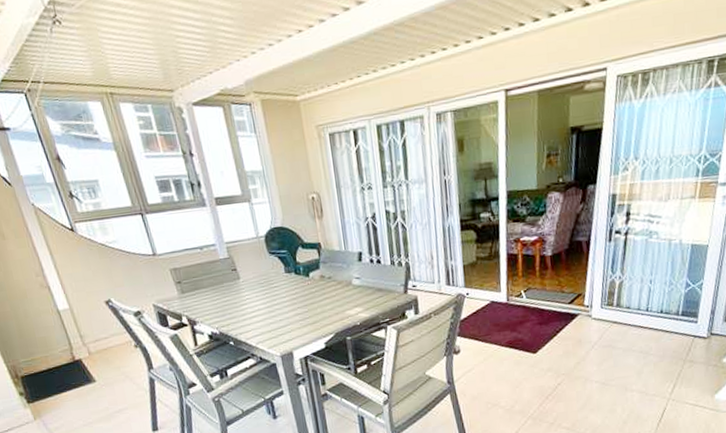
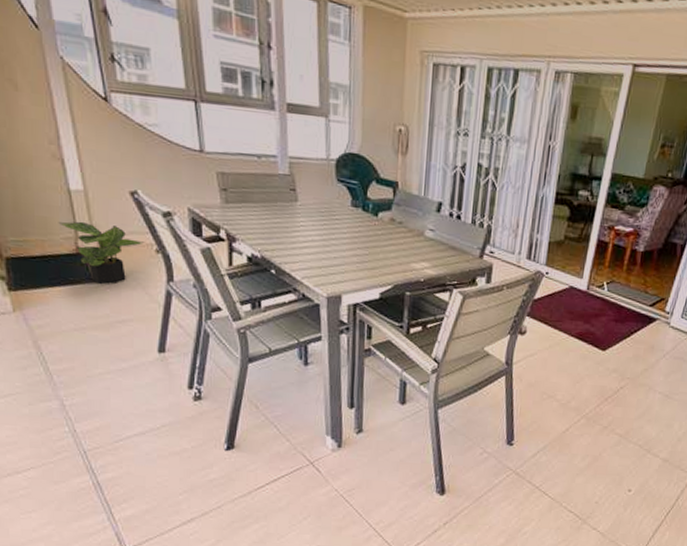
potted plant: none [55,332,125,384] -> present [58,221,145,285]

